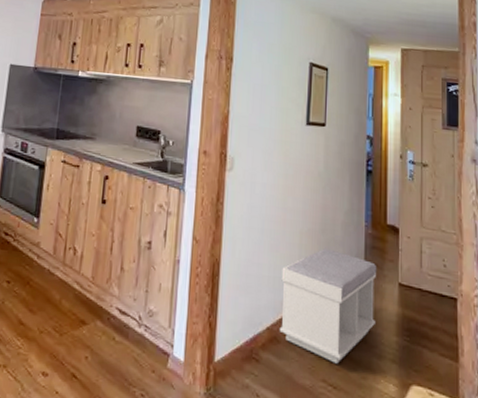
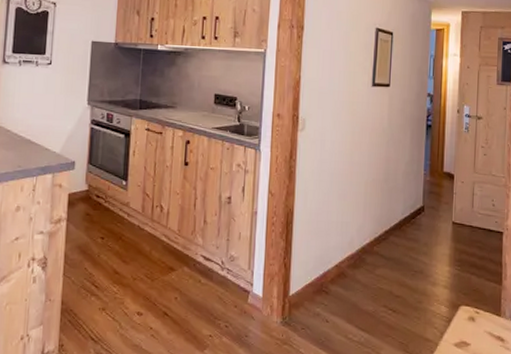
bench: present [279,248,377,364] -> none [346,195,434,292]

